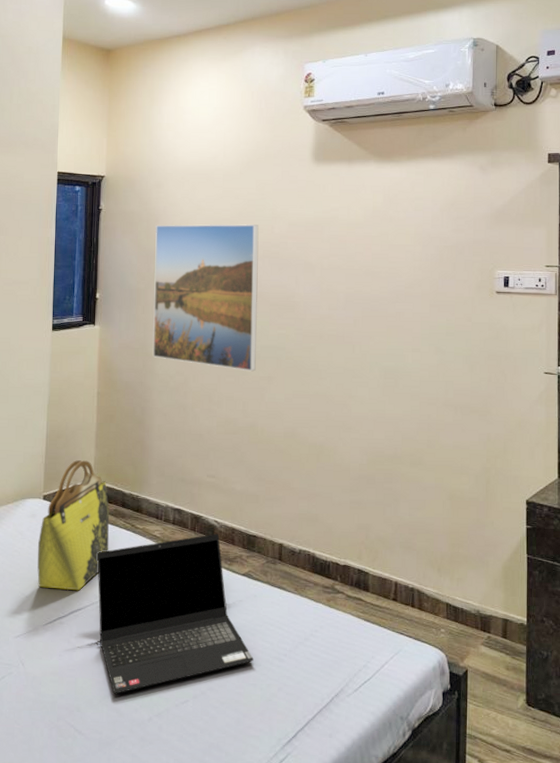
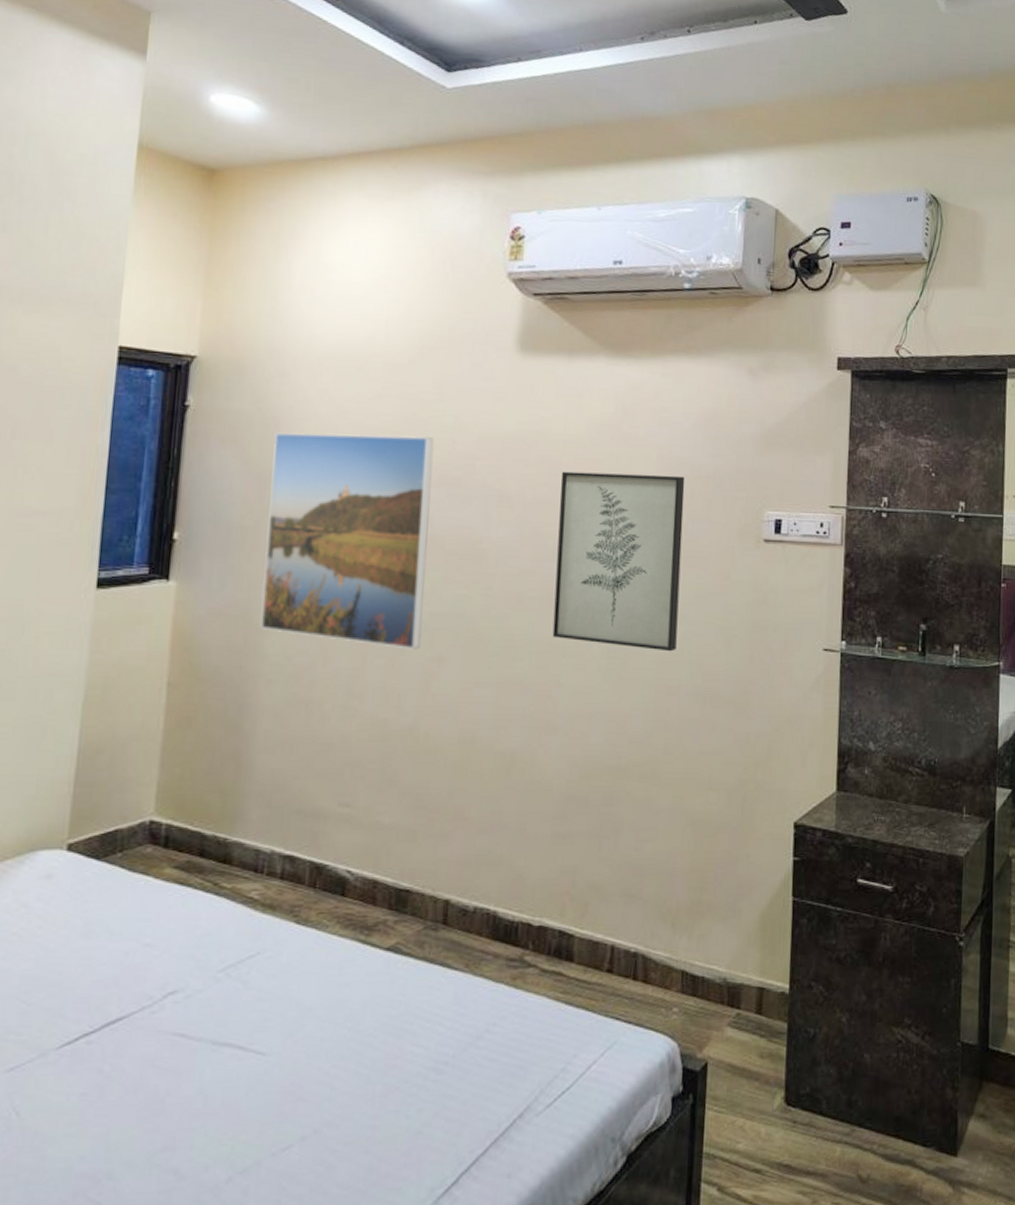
tote bag: present [37,460,110,591] -> none [50,787,179,991]
laptop computer: present [97,533,254,694] -> none [151,889,398,1146]
wall art: none [345,245,436,374] -> present [552,471,686,652]

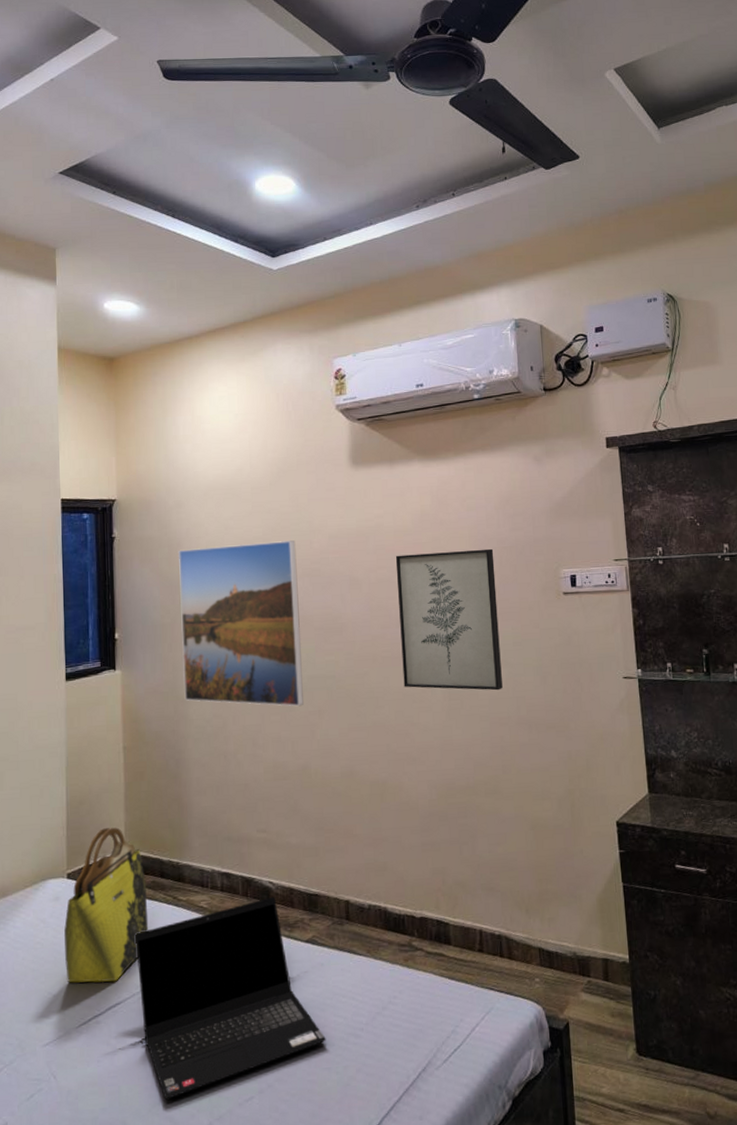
tote bag: none [50,787,179,991] -> present [64,827,149,983]
laptop computer: none [151,889,398,1146] -> present [135,896,326,1100]

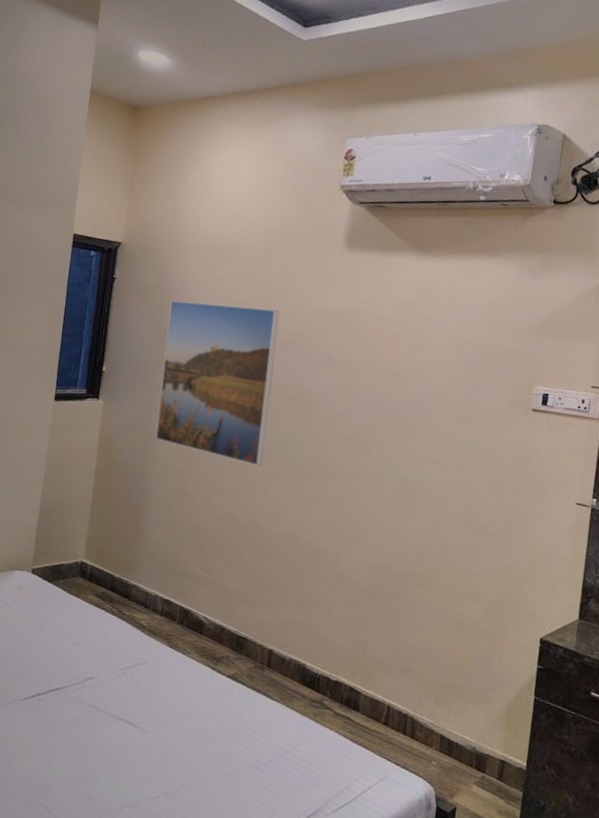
tote bag: present [64,827,149,983] -> none [19,537,98,670]
laptop computer: present [135,896,326,1100] -> none [76,630,232,779]
wall art: present [395,548,503,691] -> none [358,342,470,491]

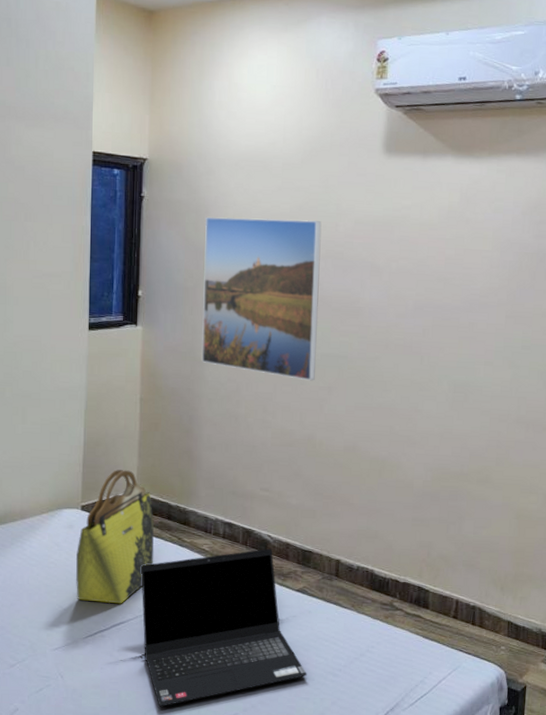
tote bag: none [19,537,98,670] -> present [76,470,154,604]
laptop computer: none [76,630,232,779] -> present [141,548,307,707]

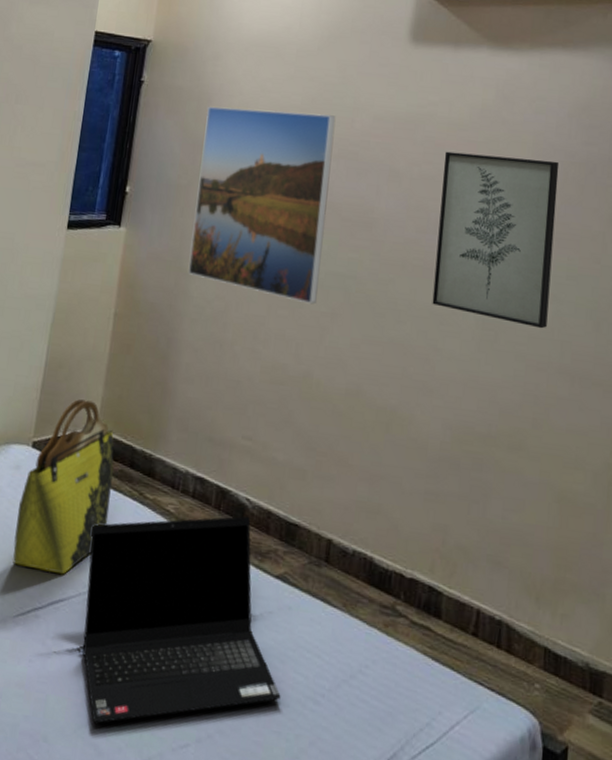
wall art: none [412,248,515,389] -> present [432,151,560,329]

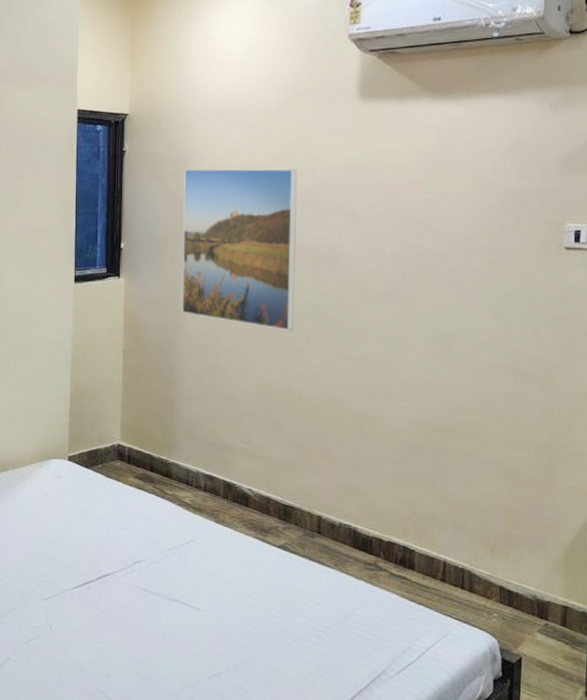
tote bag: present [13,399,114,575] -> none [63,420,138,556]
laptop computer: present [82,516,281,724] -> none [125,502,290,663]
wall art: present [432,151,560,329] -> none [392,193,497,338]

